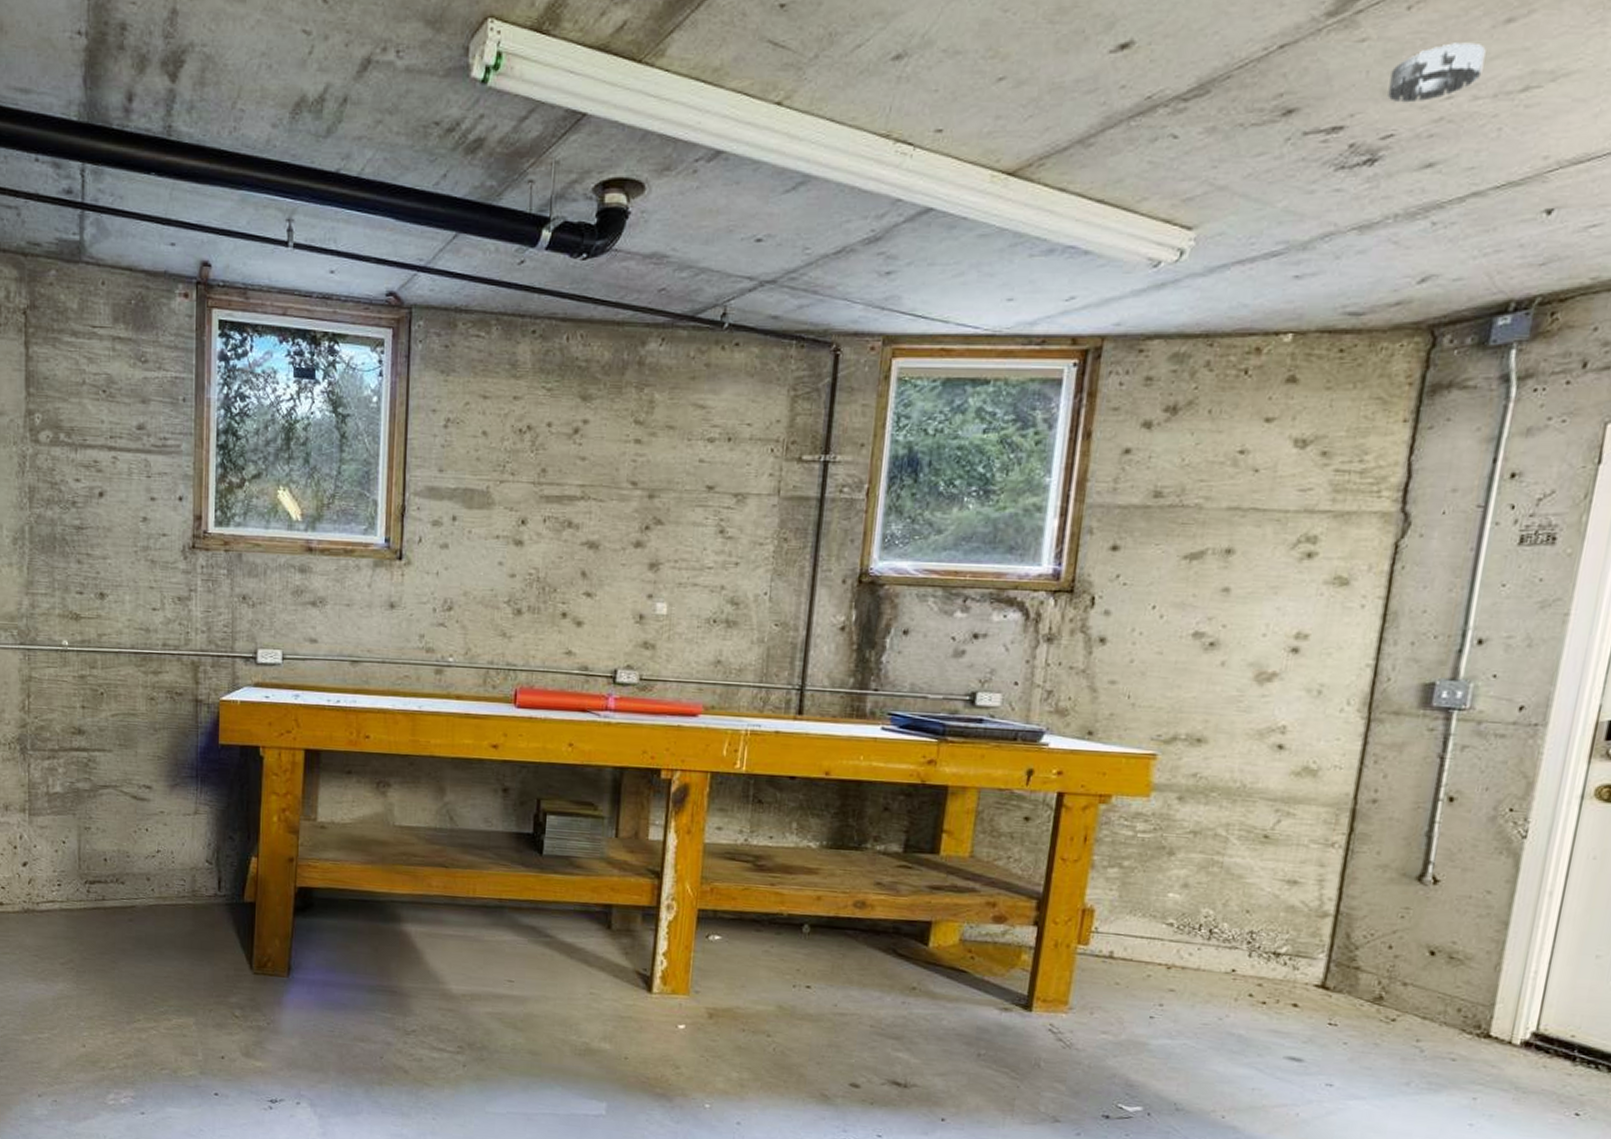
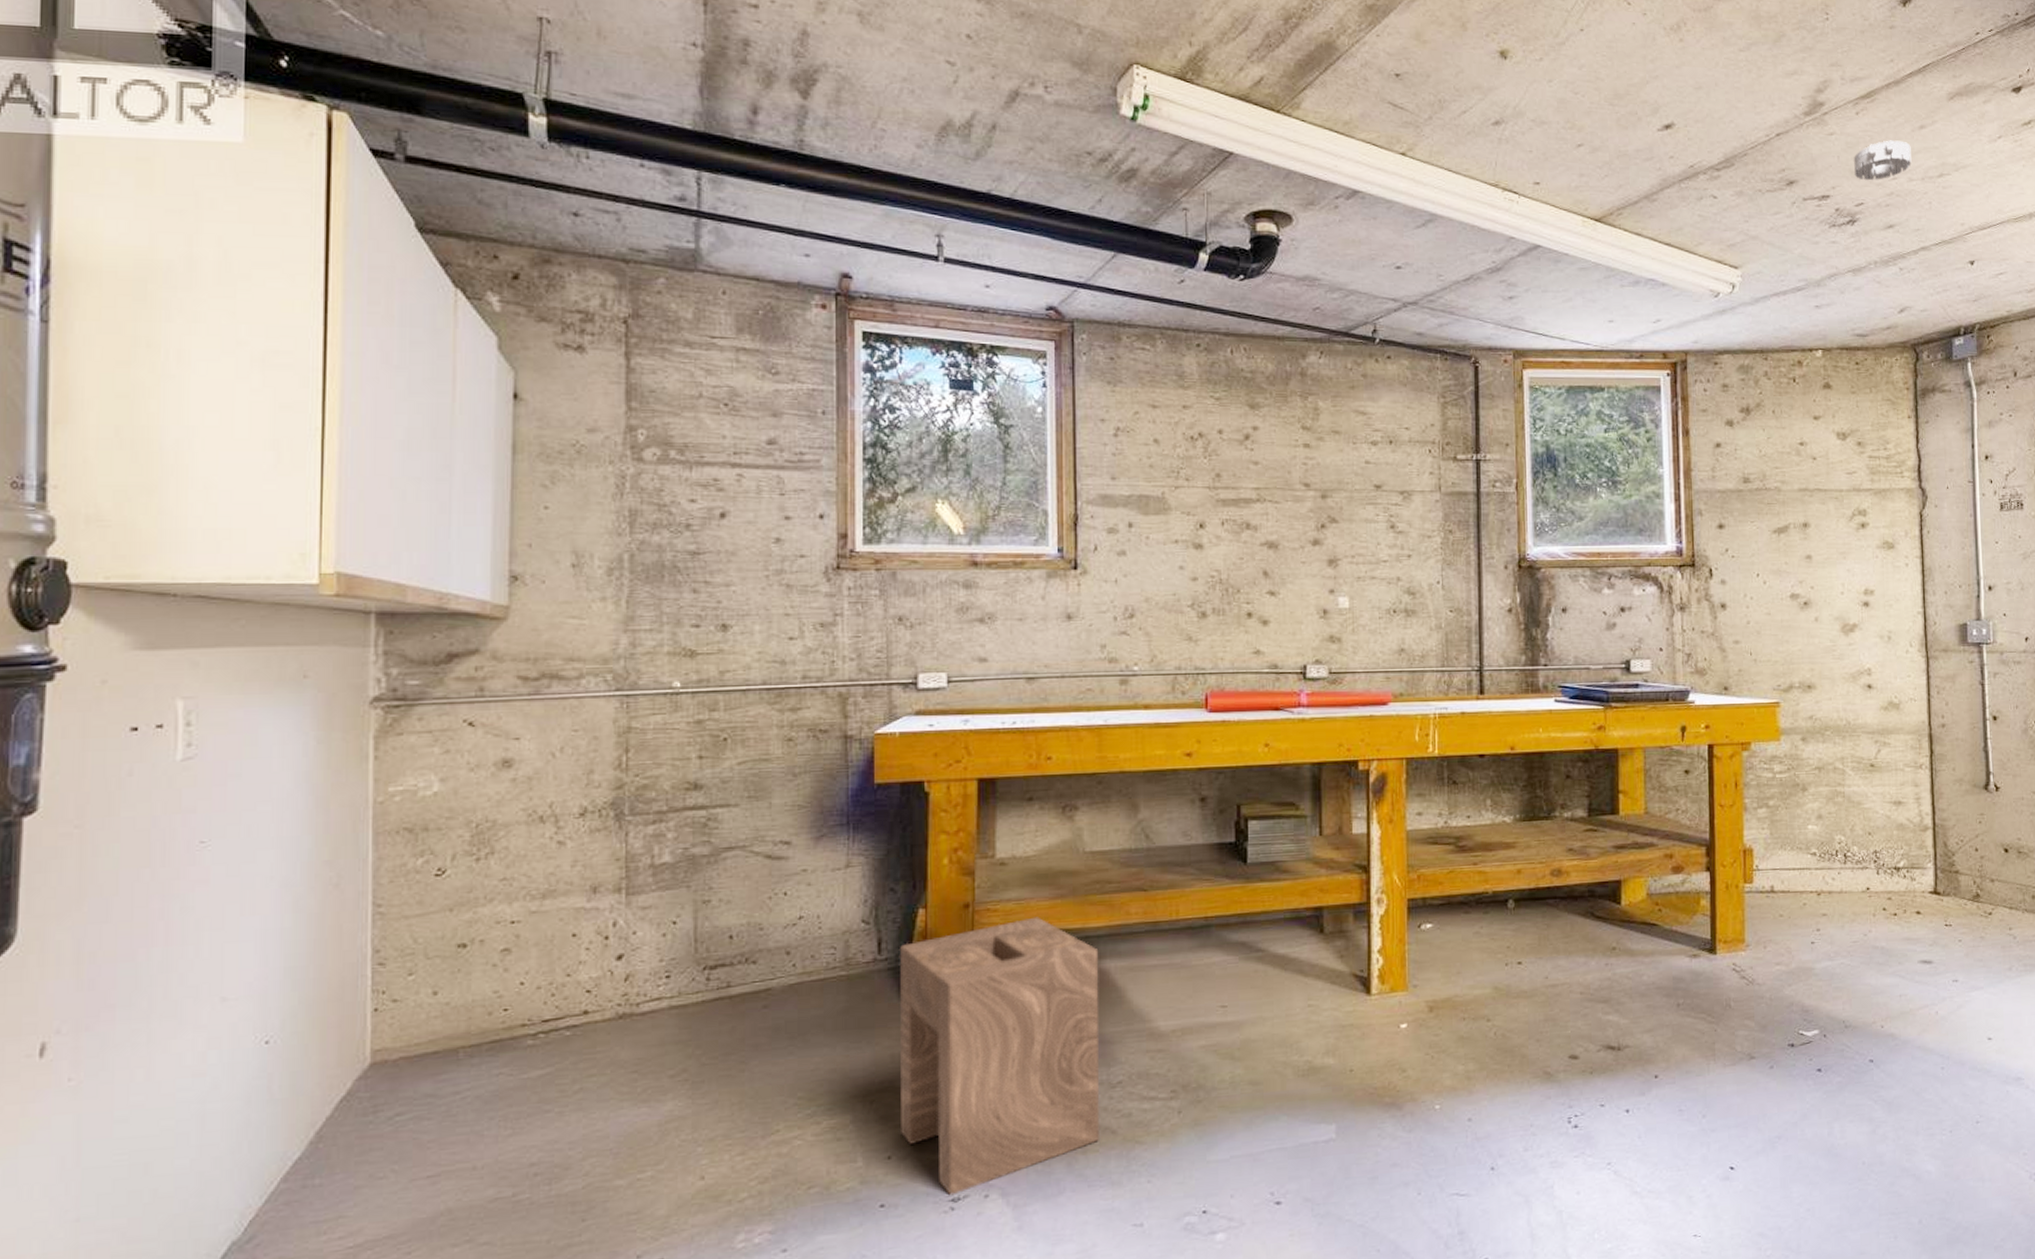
stool: none [232,877,402,1097] -> present [899,916,1100,1196]

